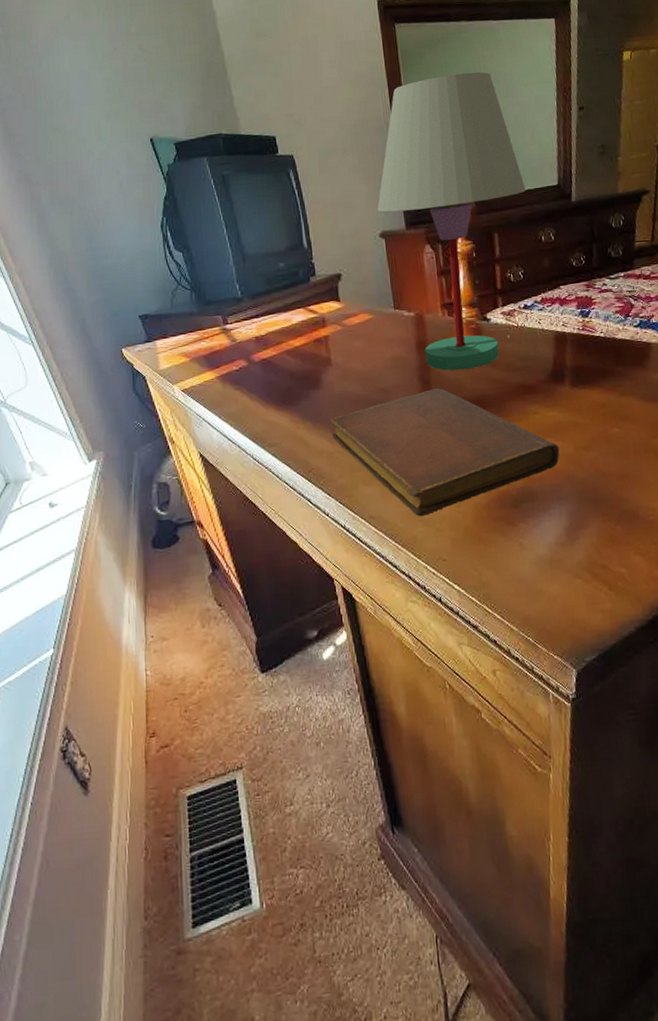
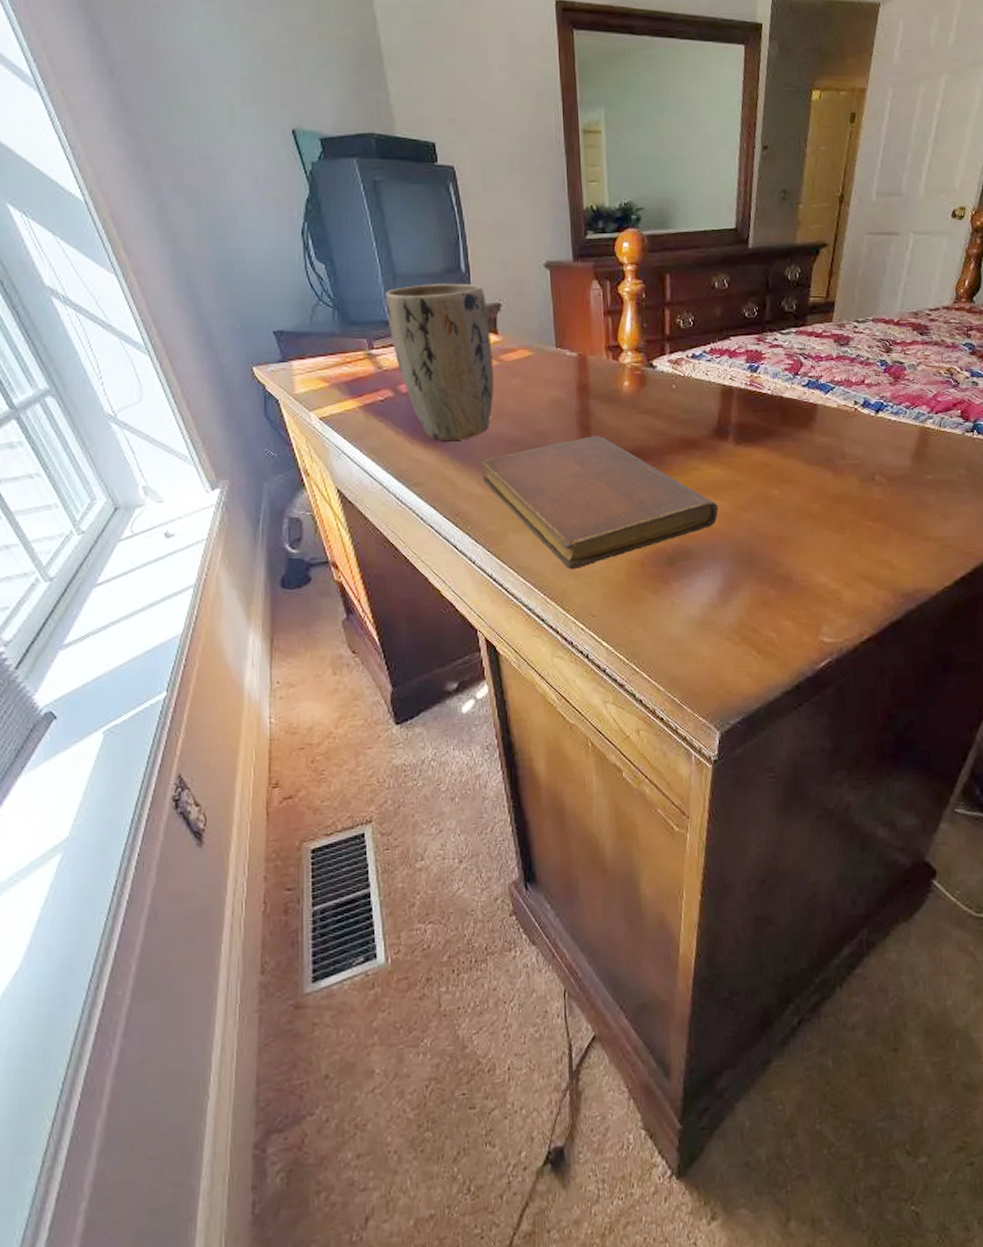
plant pot: none [236,258,339,403] -> present [385,283,494,441]
table lamp: present [377,72,526,371] -> none [543,94,703,419]

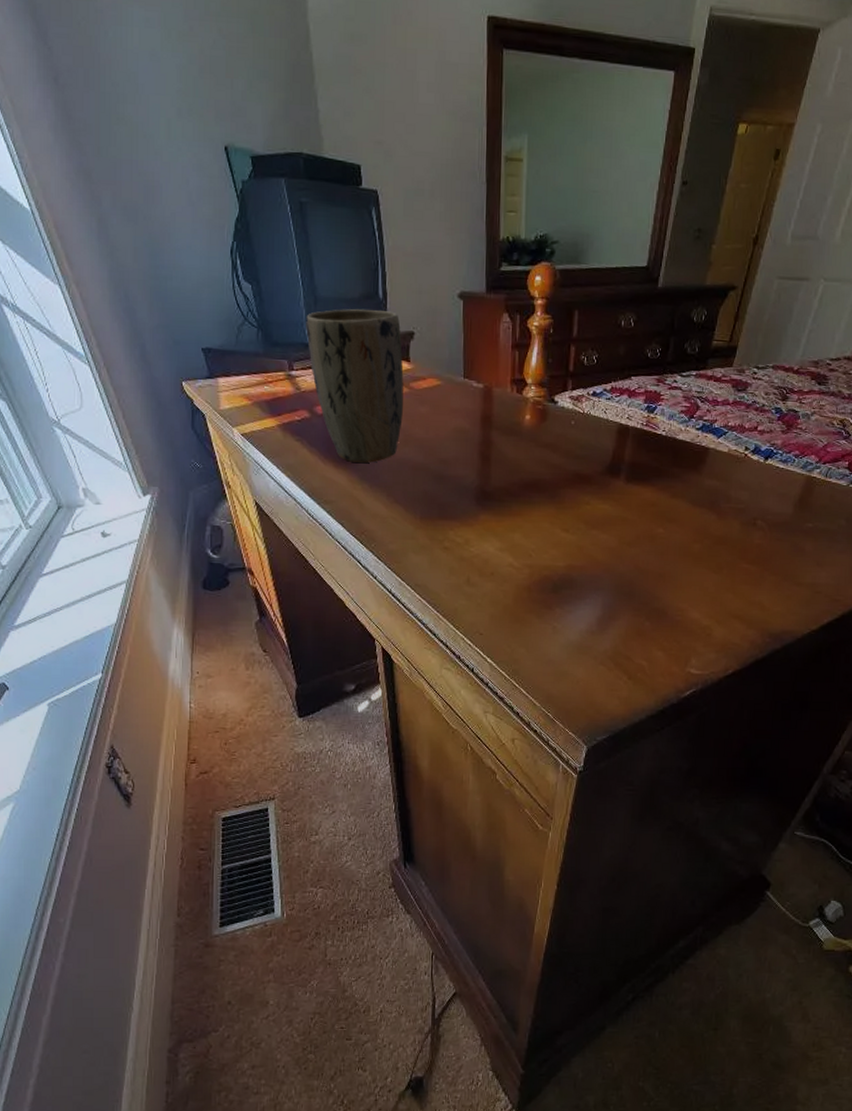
notebook: present [480,436,719,569] -> none [386,466,605,590]

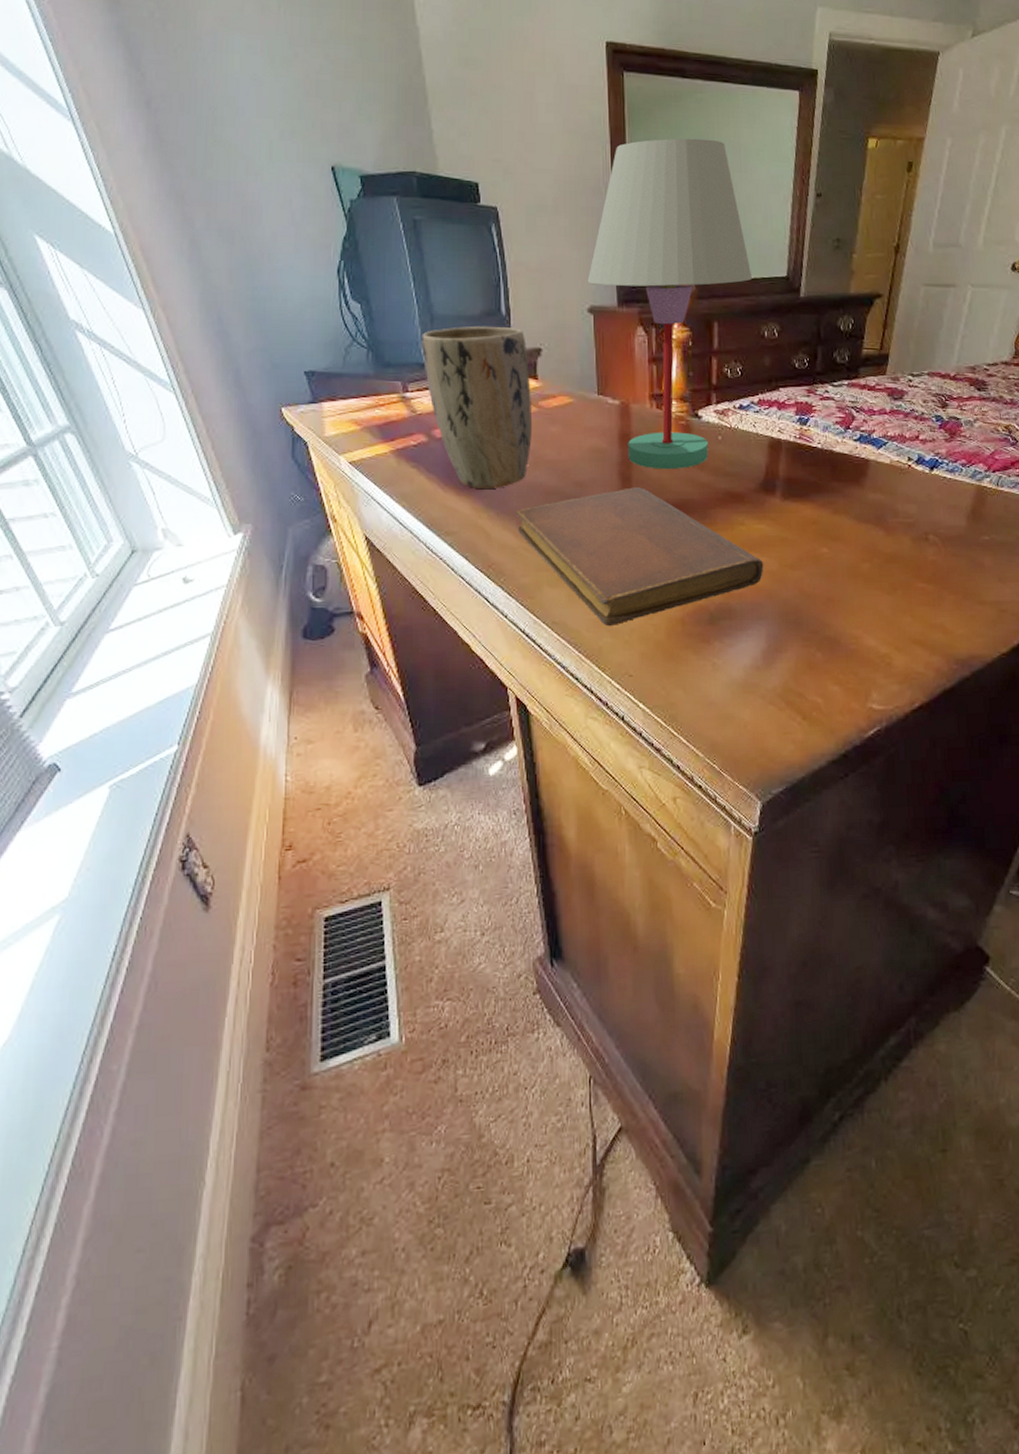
notebook: none [386,466,605,590] -> present [515,487,764,625]
table lamp: none [459,121,614,451] -> present [587,138,753,470]

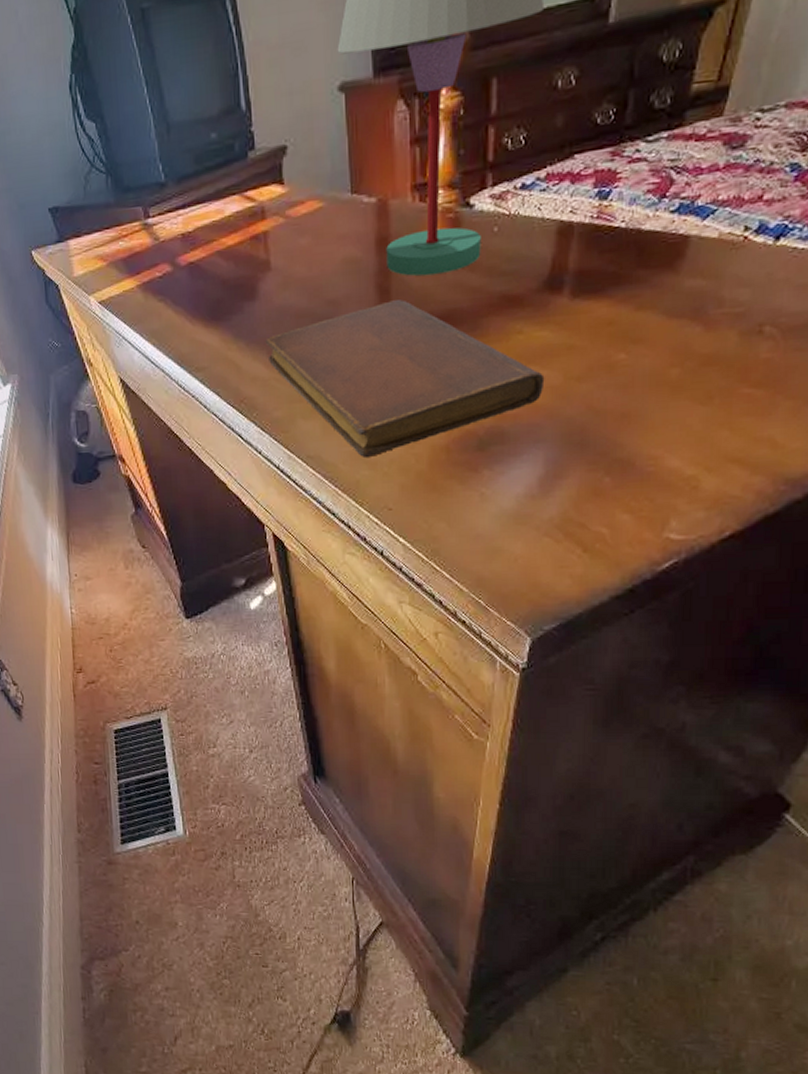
plant pot: present [422,325,532,488] -> none [159,124,280,318]

